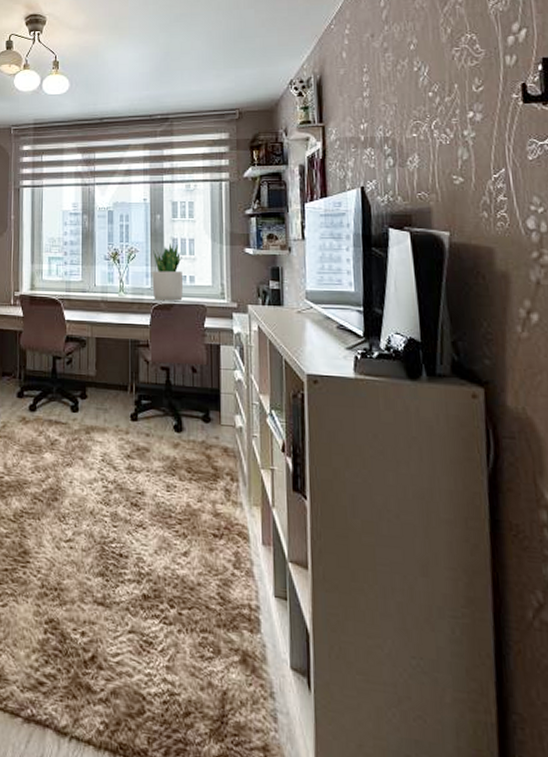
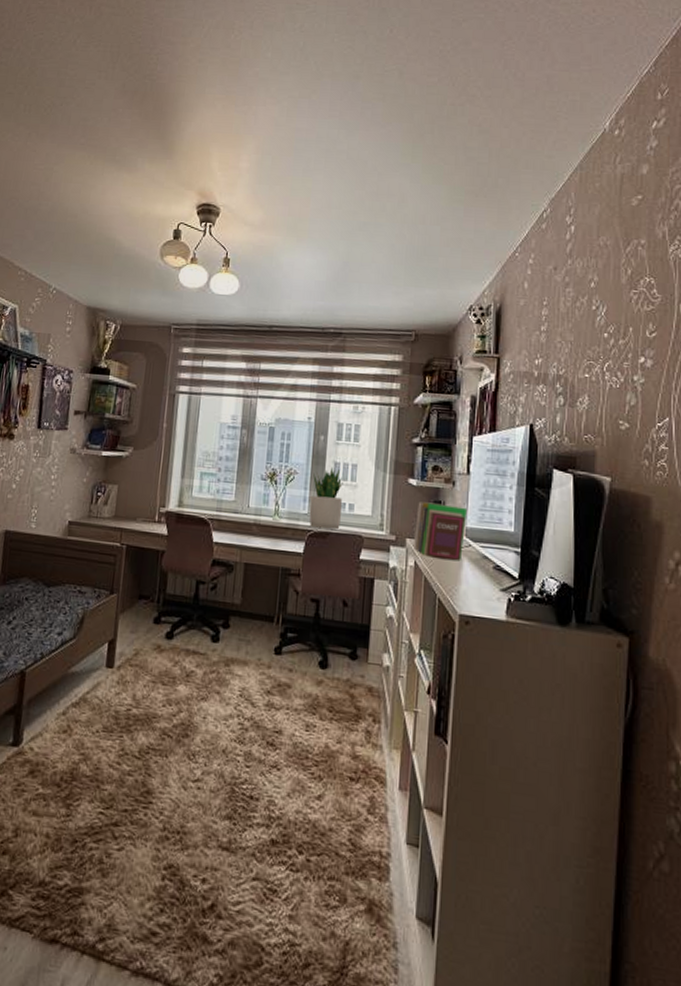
books: none [255,269,306,324] -> present [414,501,468,562]

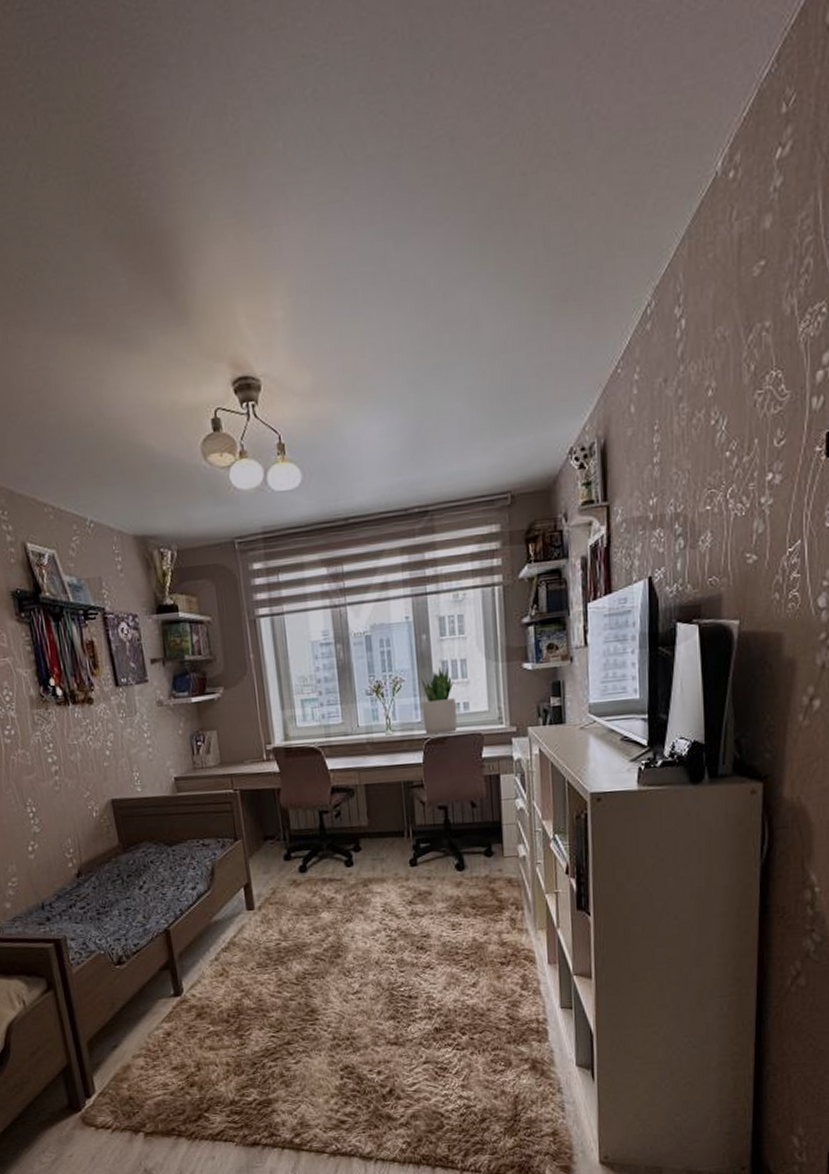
books: present [414,501,468,562] -> none [535,682,589,742]

